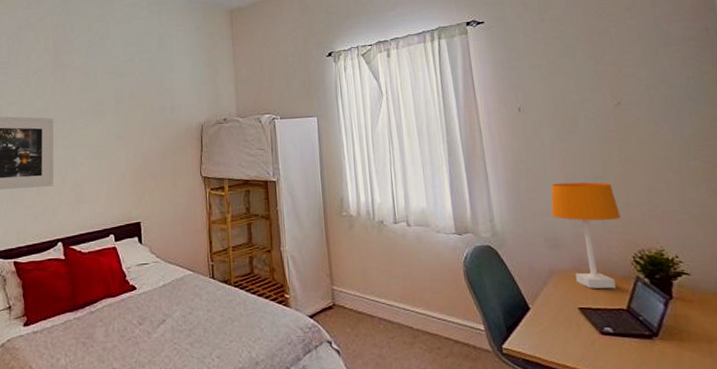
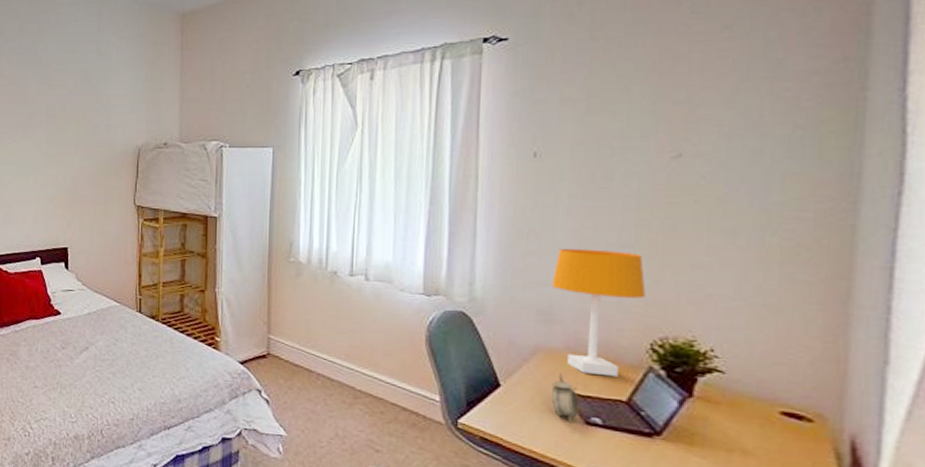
alarm clock: none [568,291,594,334] -> present [551,373,579,422]

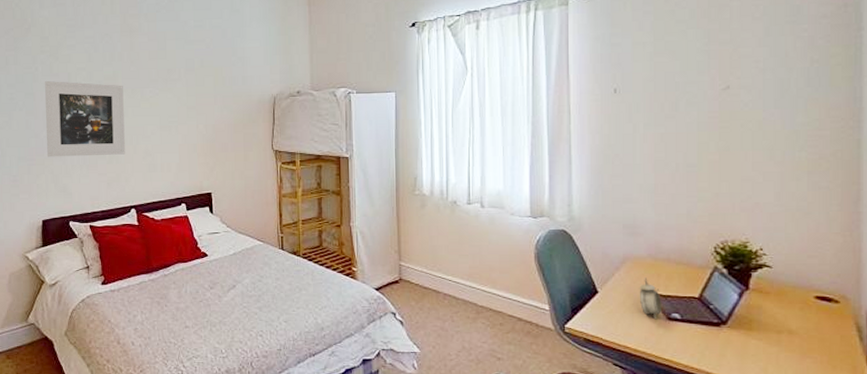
desk lamp: present [551,248,646,377] -> none [634,169,708,277]

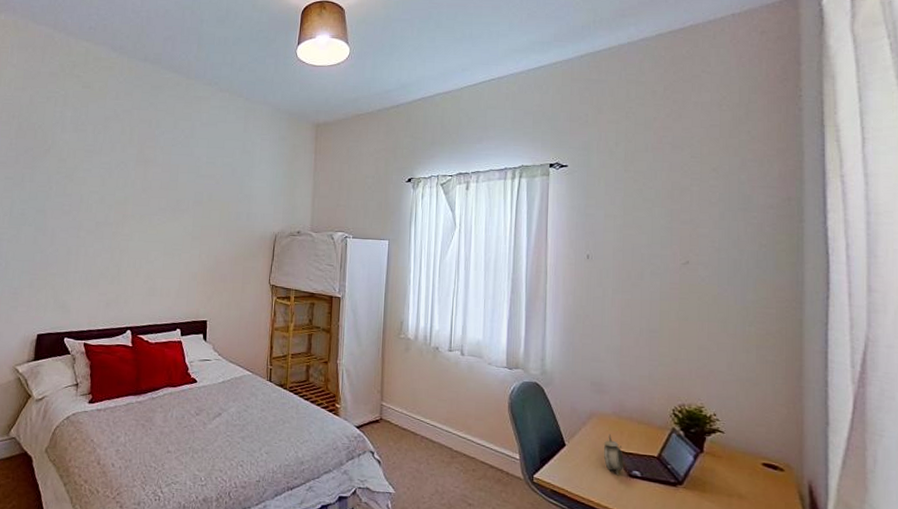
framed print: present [45,80,125,157] -> none [50,200,133,277]

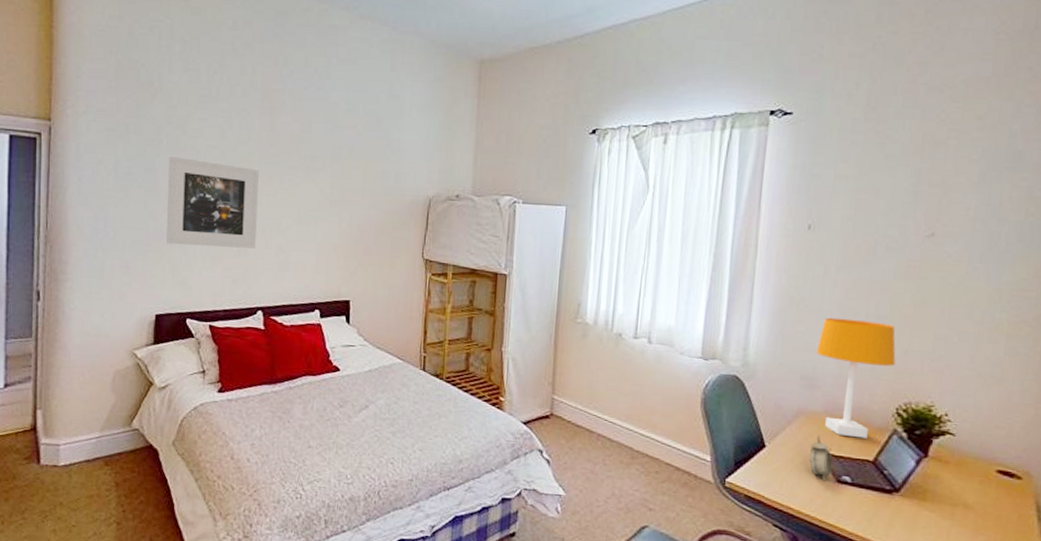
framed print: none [50,200,133,277] -> present [165,156,259,249]
desk lamp: none [602,332,668,437] -> present [816,317,896,439]

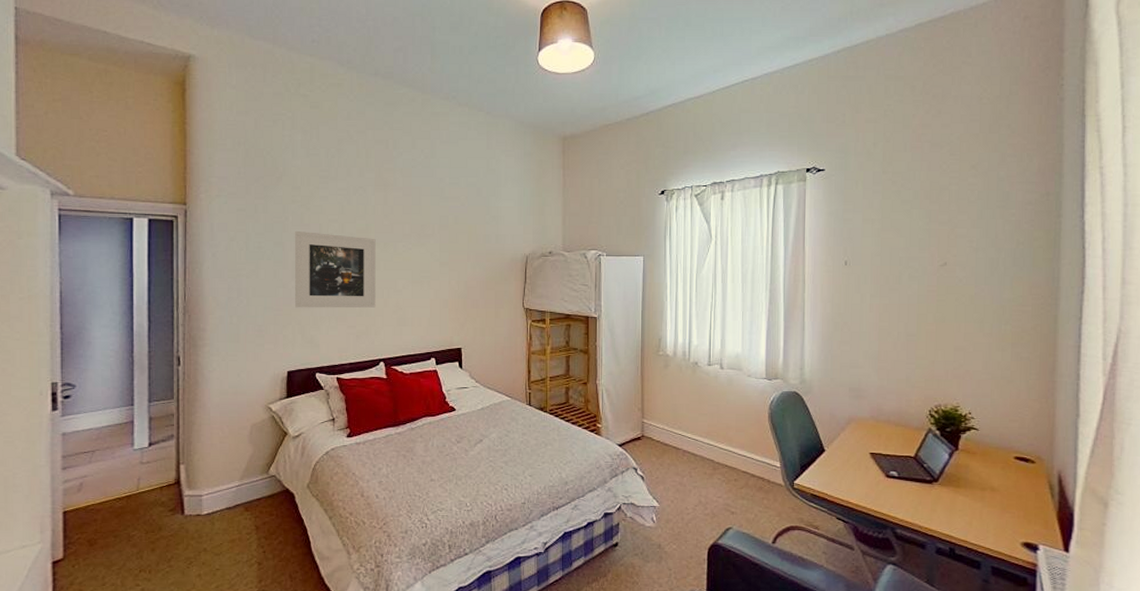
alarm clock: present [809,435,833,480] -> none [861,438,881,476]
desk lamp: present [816,317,896,439] -> none [860,337,925,438]

